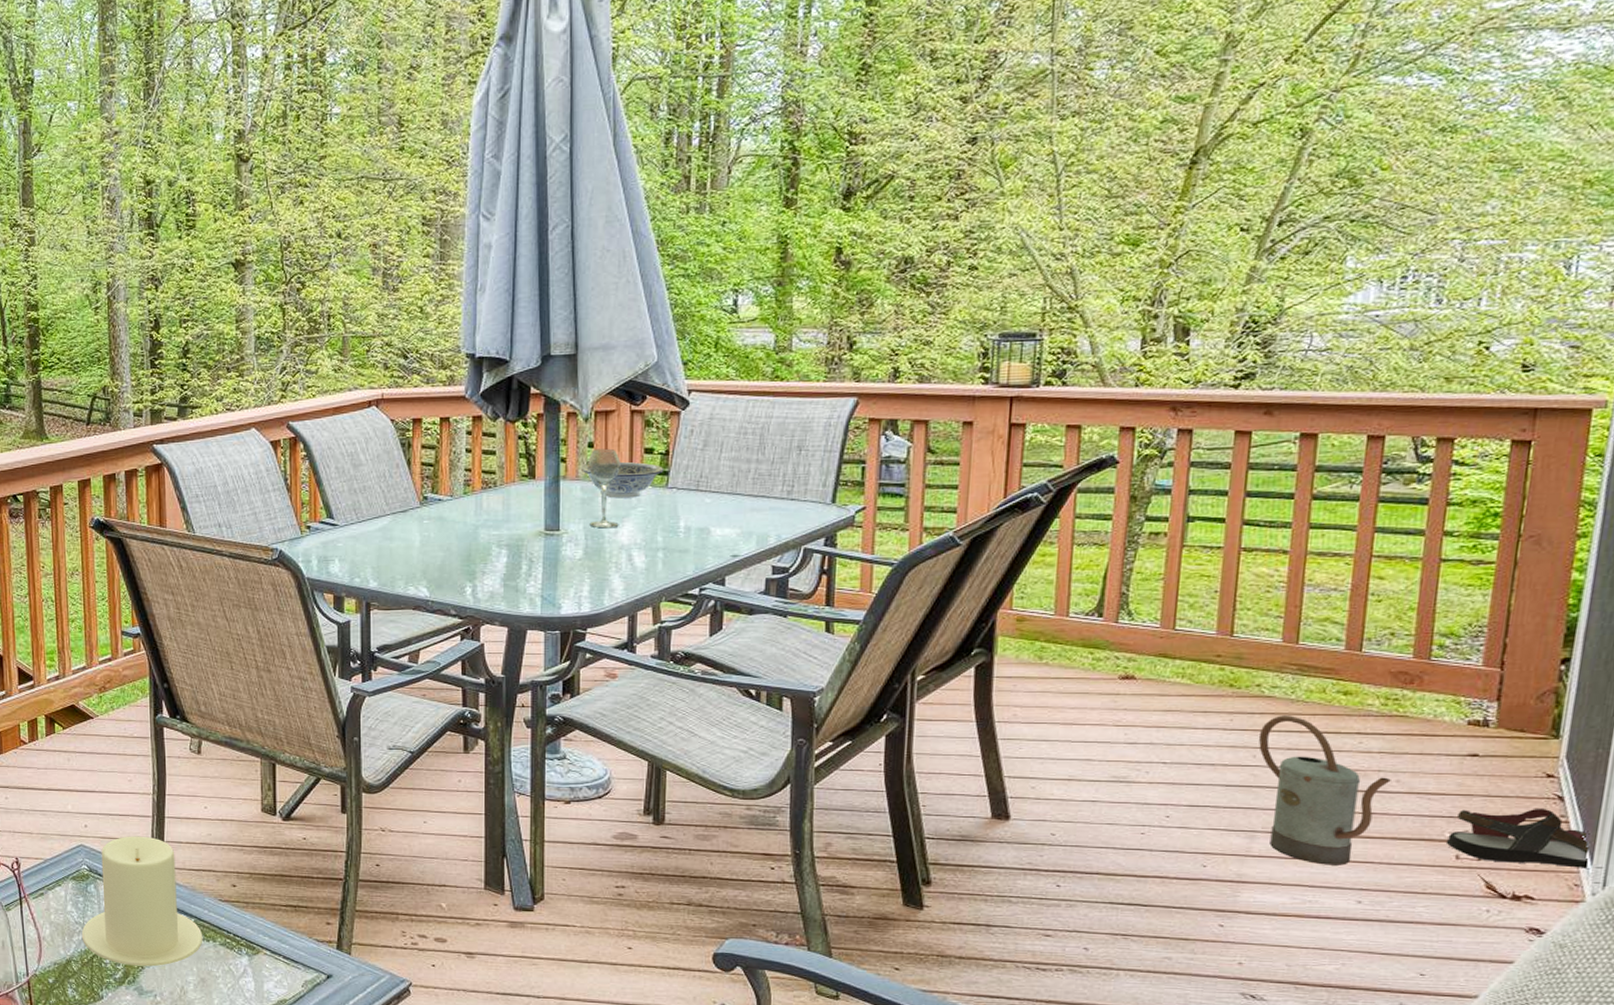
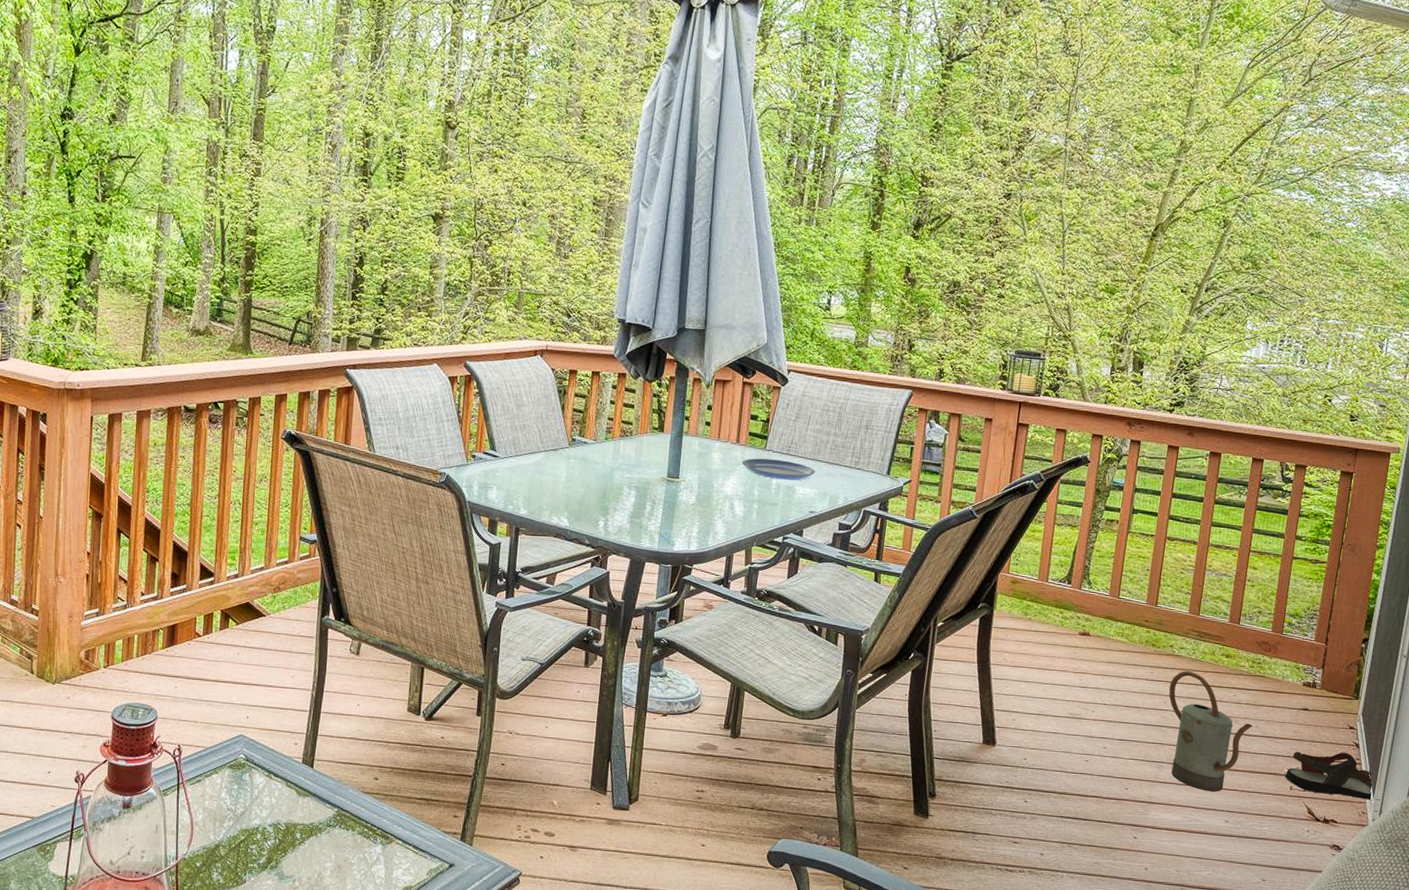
candle: present [81,836,203,967] -> none [232,728,344,853]
bowl: present [580,461,664,498] -> none [699,423,765,456]
wineglass: present [587,448,621,529] -> none [702,411,732,480]
plate: none [638,498,735,521] -> present [741,458,815,481]

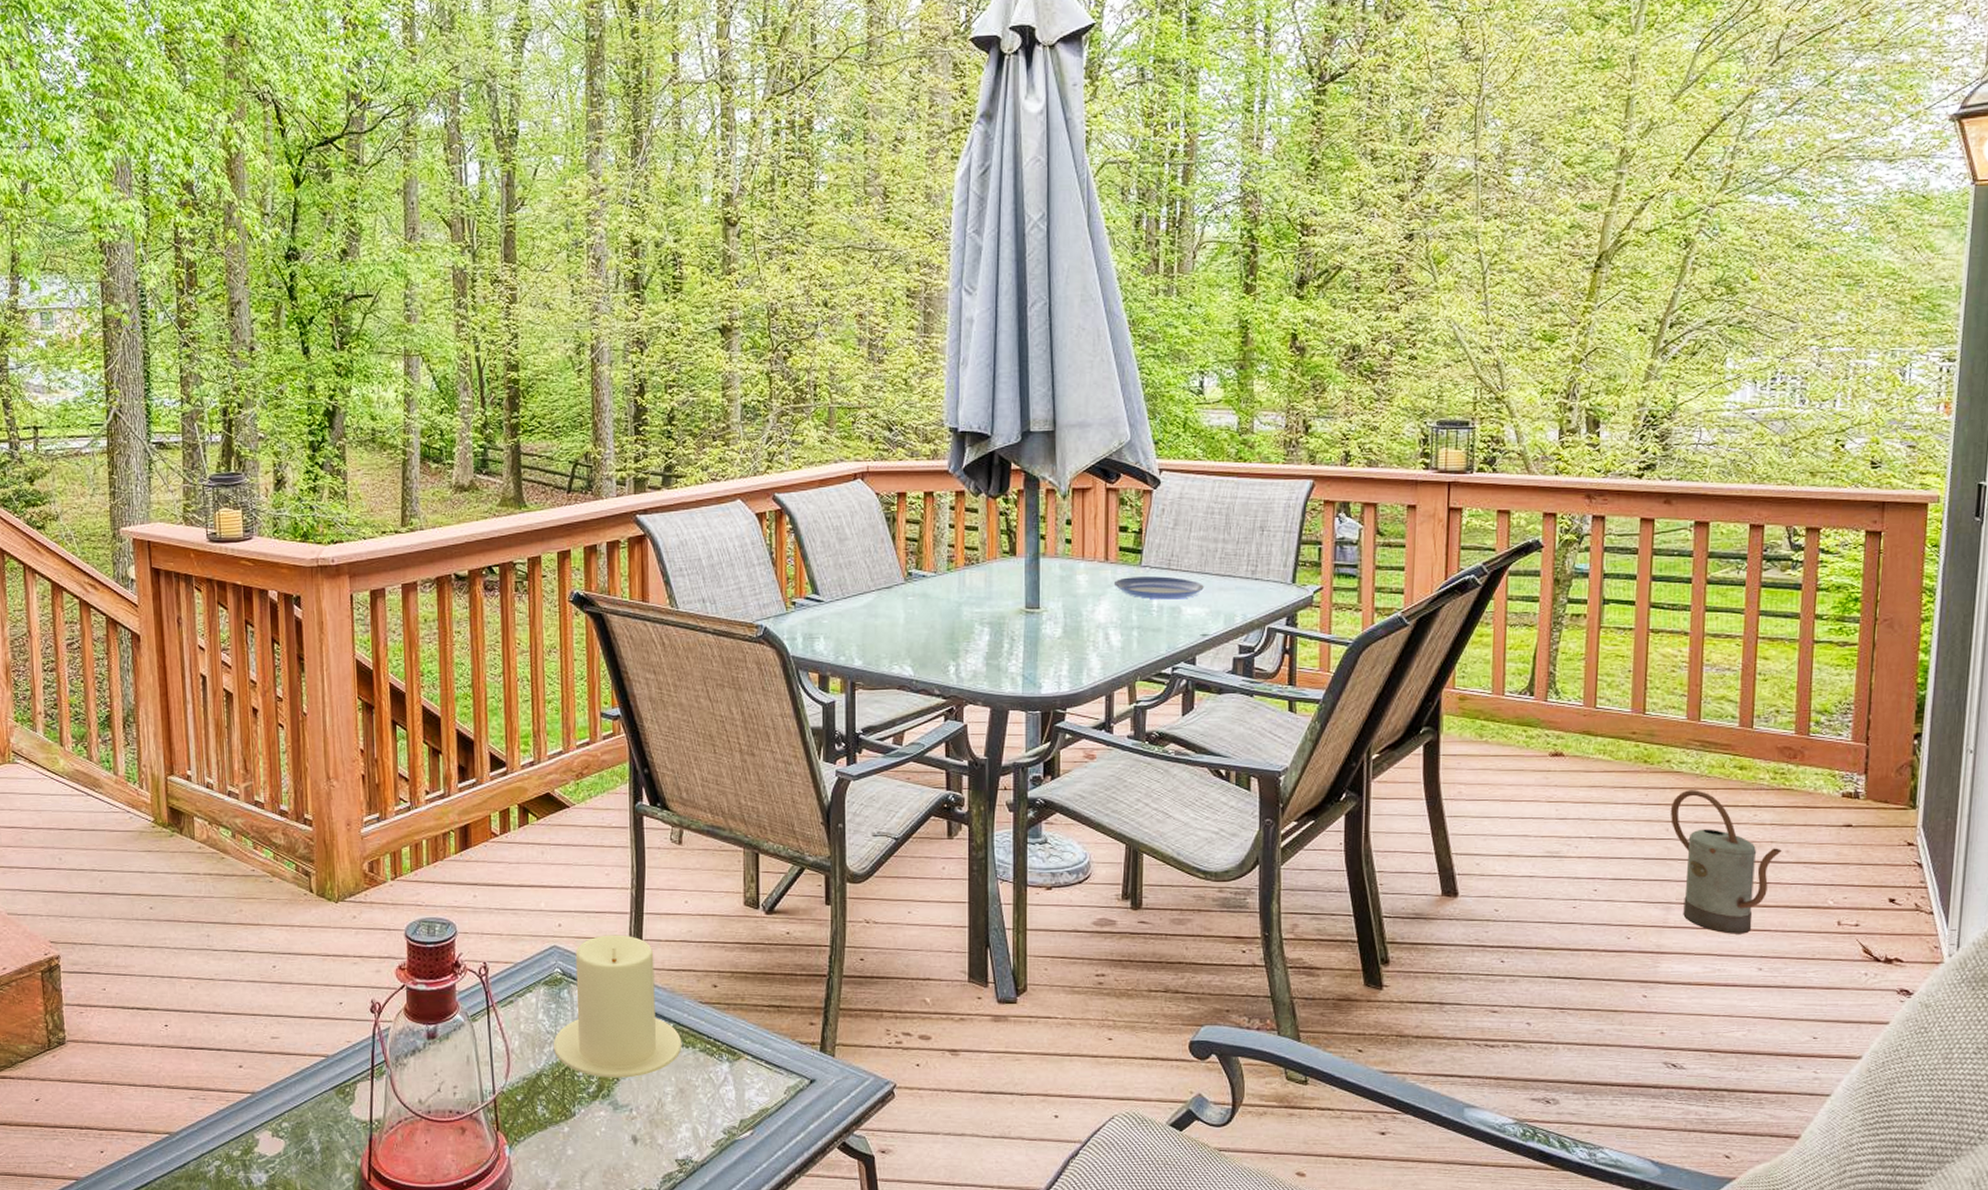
candle: none [232,728,344,853] -> present [553,935,682,1078]
sandal: present [1284,751,1374,801] -> none [1829,874,1946,932]

